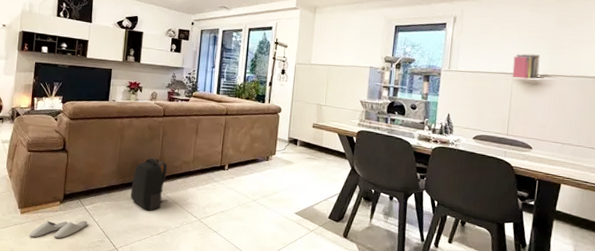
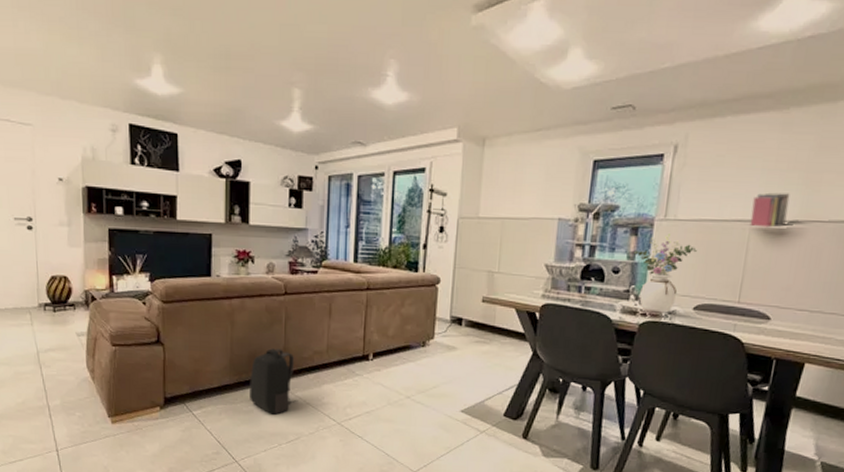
slippers: present [29,220,88,239] -> none [125,429,198,452]
bouquet: none [427,81,474,142] -> present [634,234,697,315]

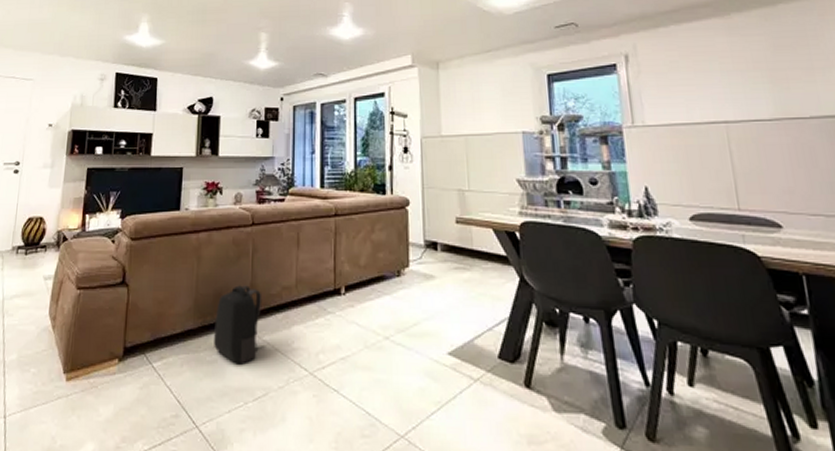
bouquet: present [634,234,697,315] -> none [609,141,676,228]
books: present [750,192,790,228] -> none [721,92,764,128]

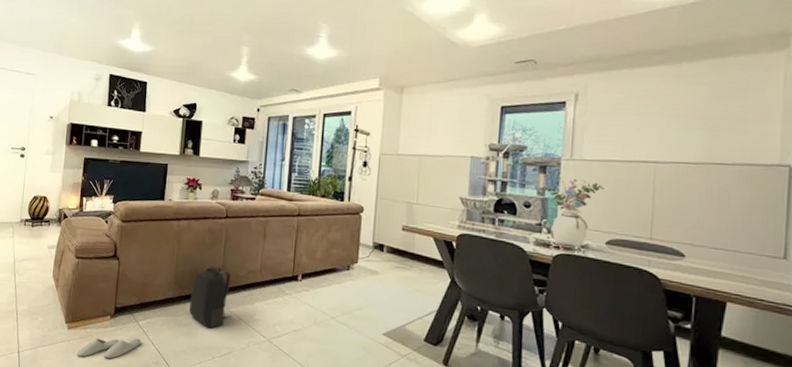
slippers: none [77,385,157,417] -> present [77,338,142,359]
bouquet: none [609,141,676,228] -> present [544,172,604,248]

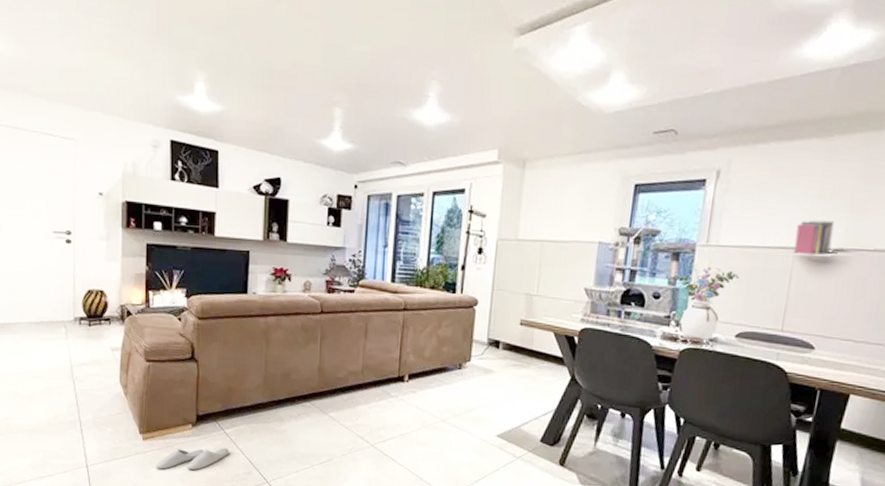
backpack: present [189,266,233,329] -> none [283,367,332,435]
books: none [654,136,691,169] -> present [793,220,835,256]

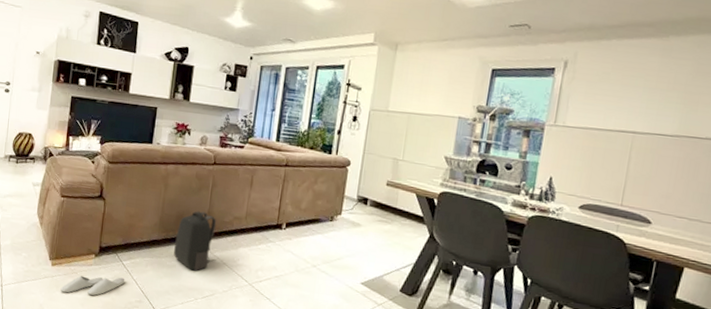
backpack: none [283,367,332,435] -> present [174,211,217,271]
bouquet: present [675,260,739,342] -> none [526,138,583,211]
books: present [793,220,835,256] -> none [632,108,670,140]

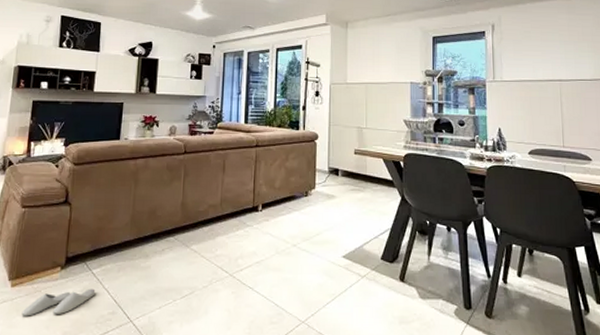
backpack: present [174,211,217,271] -> none [148,204,194,269]

